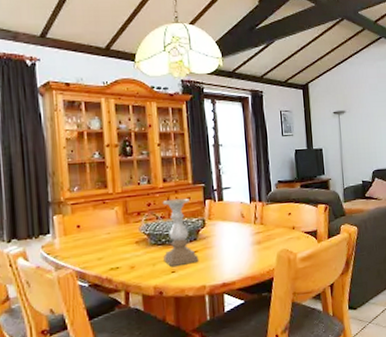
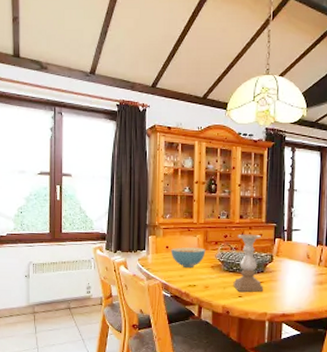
cereal bowl: none [83,221,127,248] -> present [171,247,206,267]

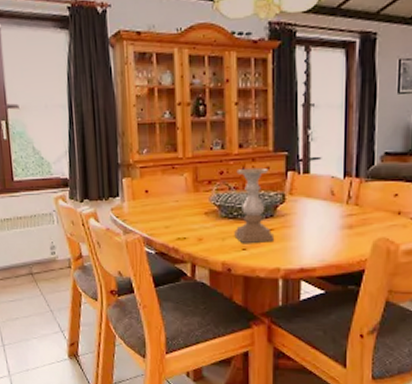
cereal bowl: present [171,247,206,267] -> none [151,189,197,216]

